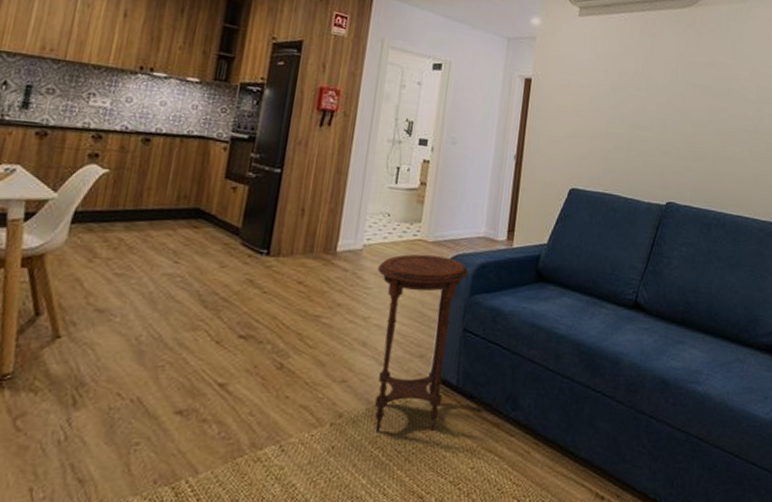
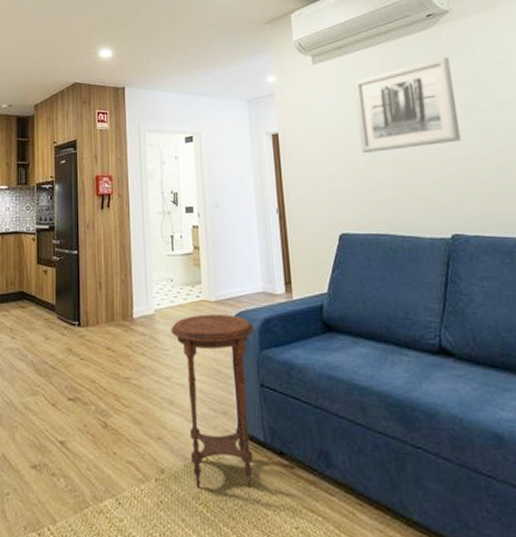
wall art: none [606,37,698,118] -> present [353,56,462,153]

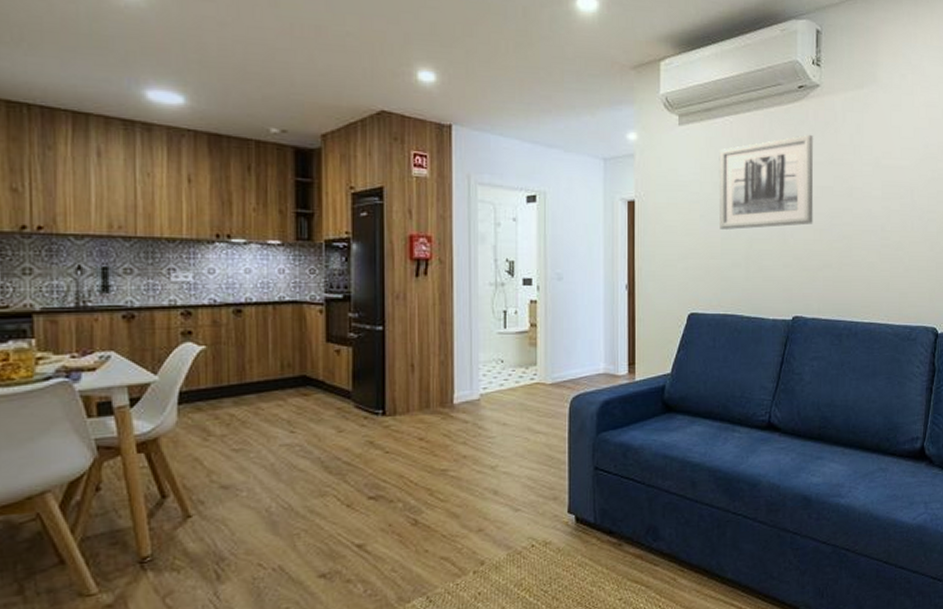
side table: present [171,313,255,488] -> none [499,397,593,575]

